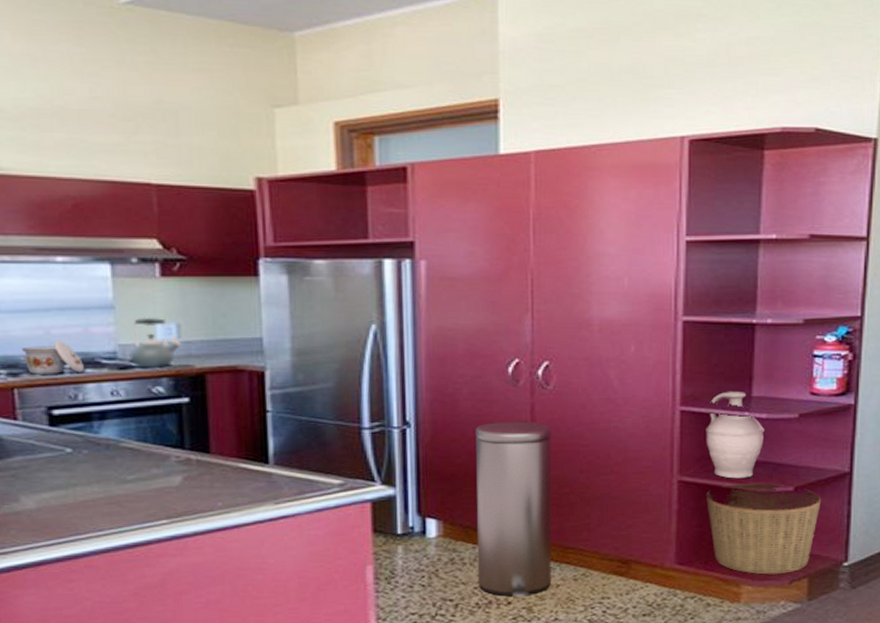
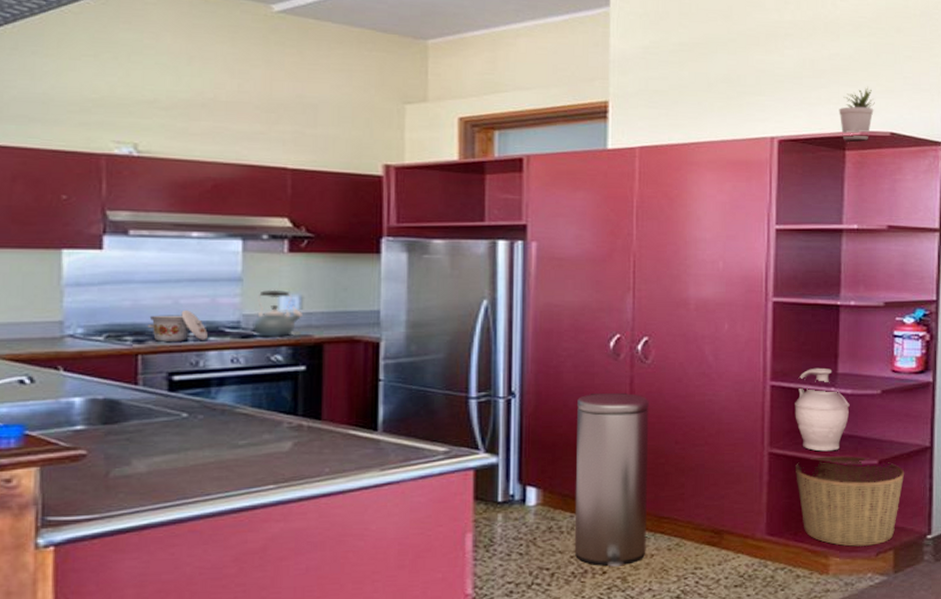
potted plant: none [757,74,798,140] -> present [839,86,875,142]

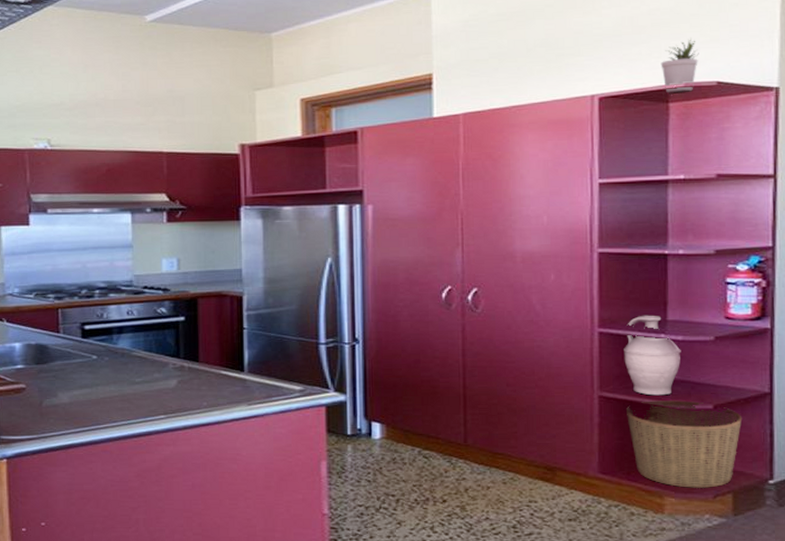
cooking pot: present [147,309,208,341] -> none [64,272,109,298]
kettle: present [252,289,304,337] -> none [142,253,181,293]
pedal bin: present [574,392,649,568] -> none [414,339,483,497]

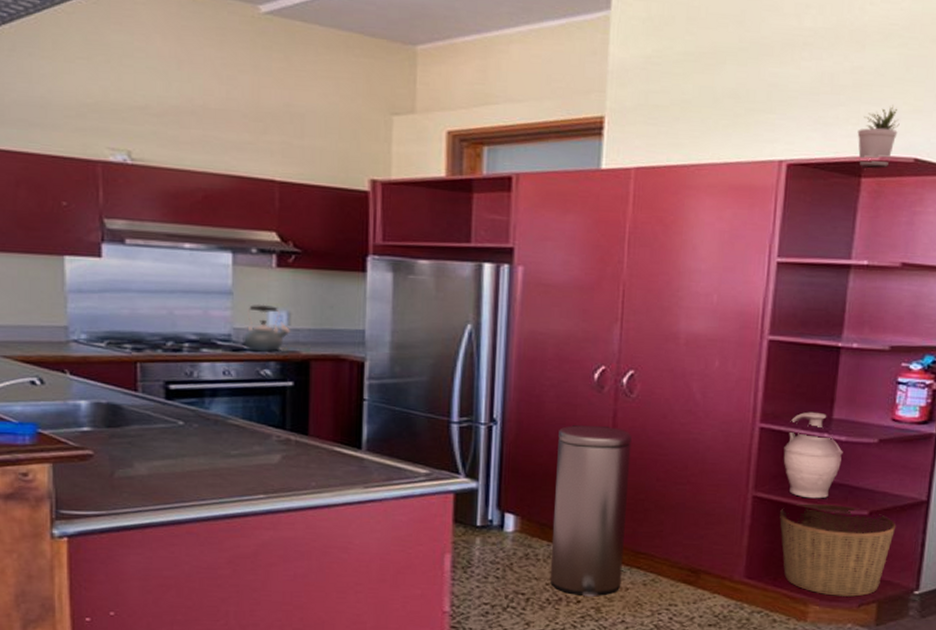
kettle: none [142,253,181,293] -> present [243,304,291,352]
pedal bin: none [414,339,483,497] -> present [550,425,632,598]

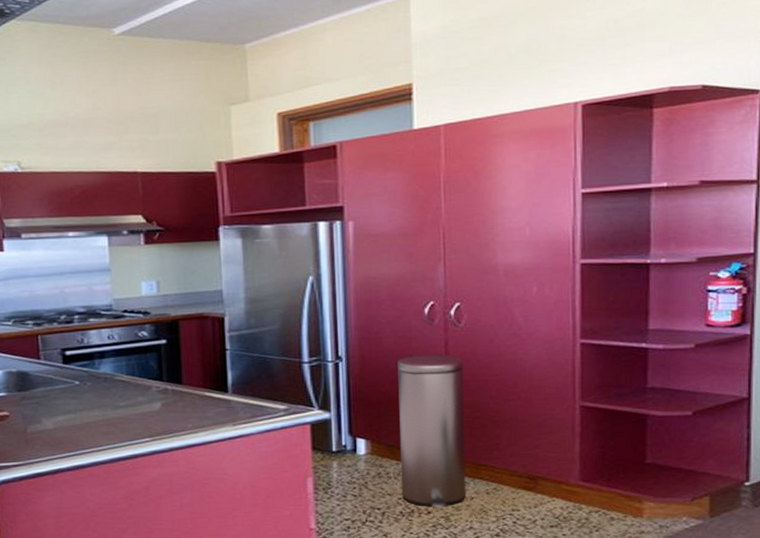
kettle: present [243,304,291,352] -> none [121,276,161,317]
basket: present [779,503,897,597] -> none [606,408,721,492]
ceramic jug: present [783,411,843,499] -> none [605,324,662,404]
potted plant: present [857,105,900,169] -> none [645,40,685,99]

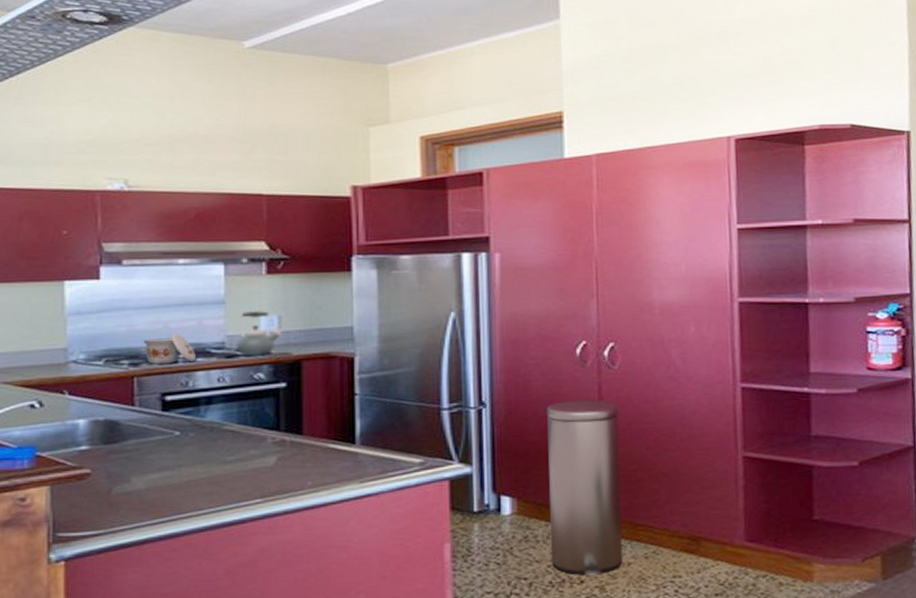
cooking pot: none [42,297,88,324] -> present [141,332,195,364]
kettle: none [121,276,161,317] -> present [236,310,283,356]

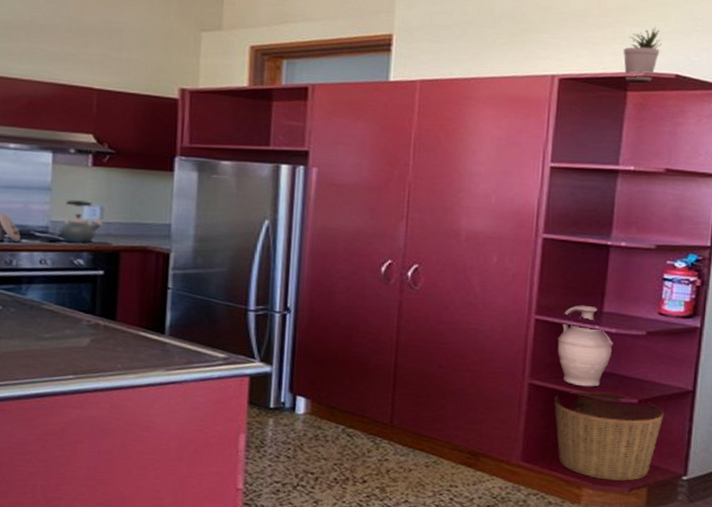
pedal bin: present [547,399,623,577] -> none [337,314,416,478]
ceramic jug: none [767,367,825,454] -> present [557,305,613,387]
basket: none [771,458,888,552] -> present [553,391,665,481]
potted plant: none [795,79,833,136] -> present [623,26,662,83]

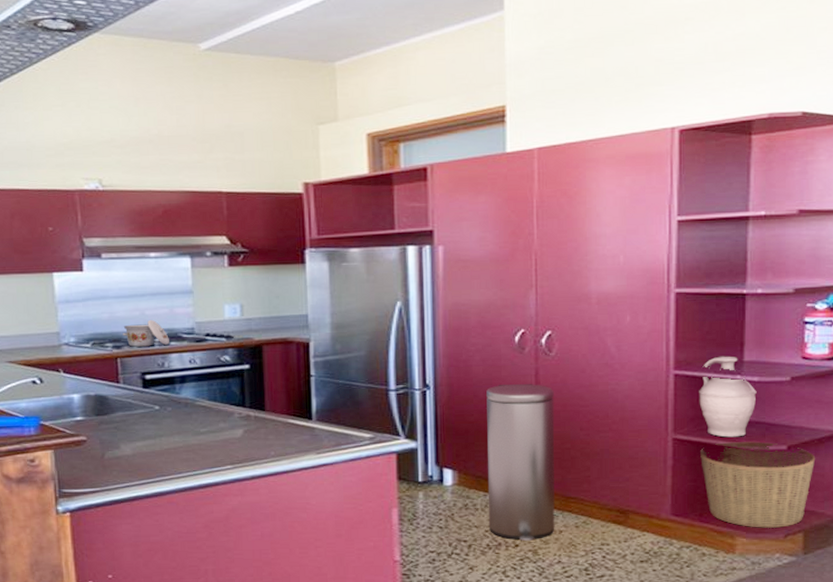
kettle: present [59,199,104,243] -> none [204,299,245,341]
pedal bin: none [337,314,416,478] -> present [486,383,555,542]
potted plant: present [623,26,662,83] -> none [744,65,785,125]

